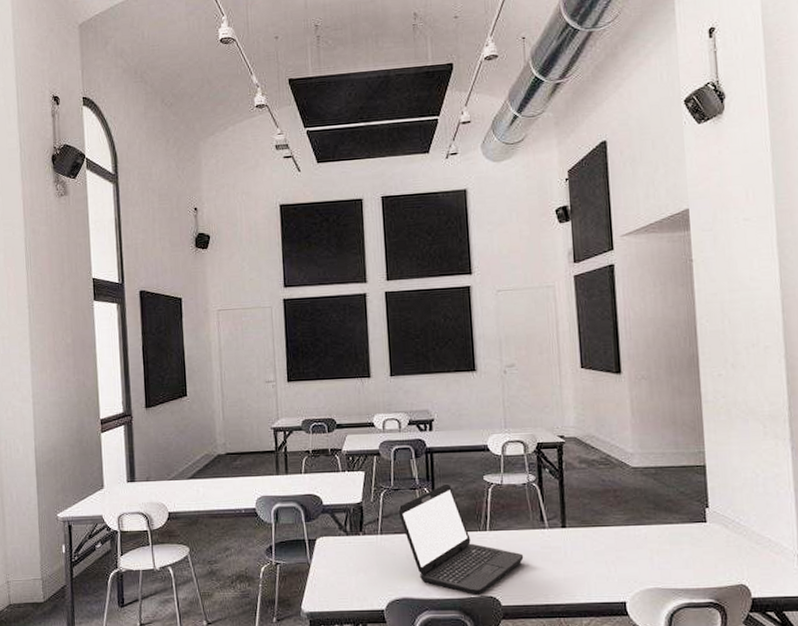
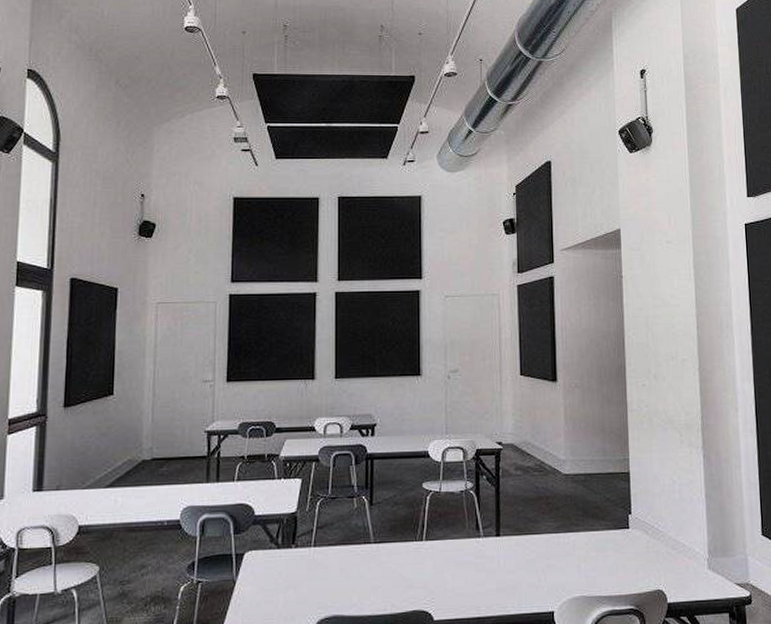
laptop: present [398,483,524,595] -> none [334,491,458,610]

